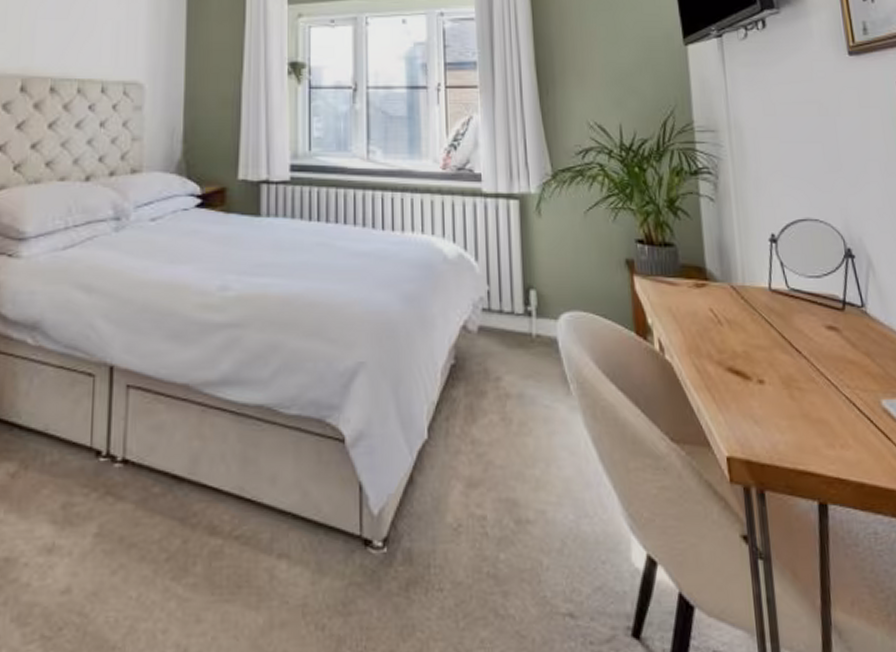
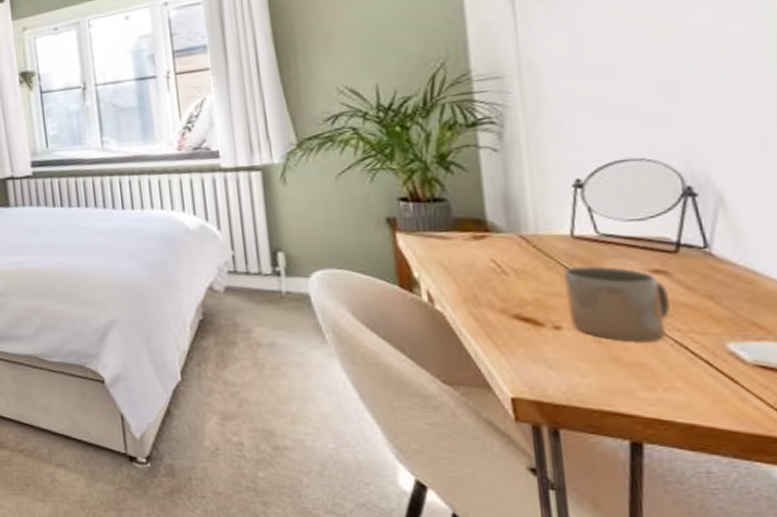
mug: none [764,320,841,397] -> present [563,266,670,341]

